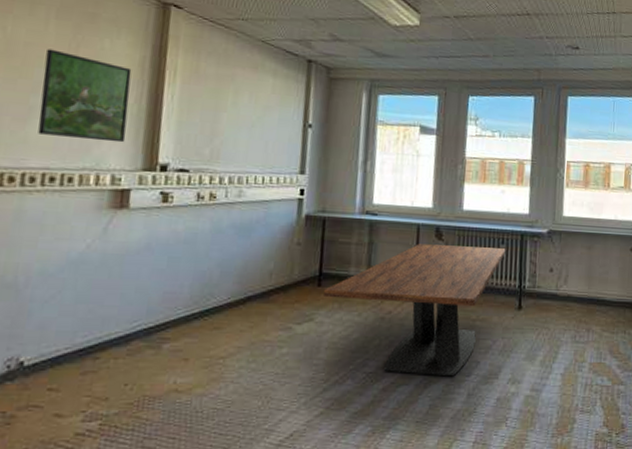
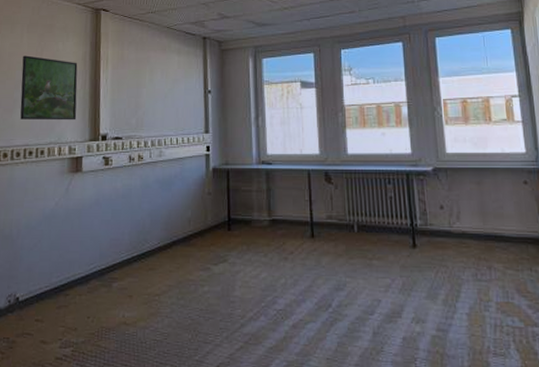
dining table: present [324,244,506,377] -> none [234,188,393,315]

